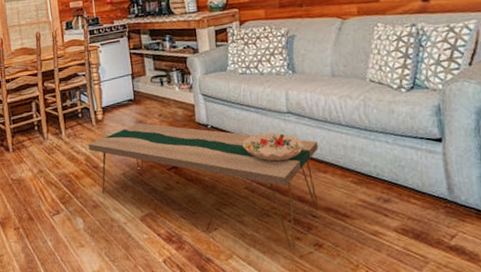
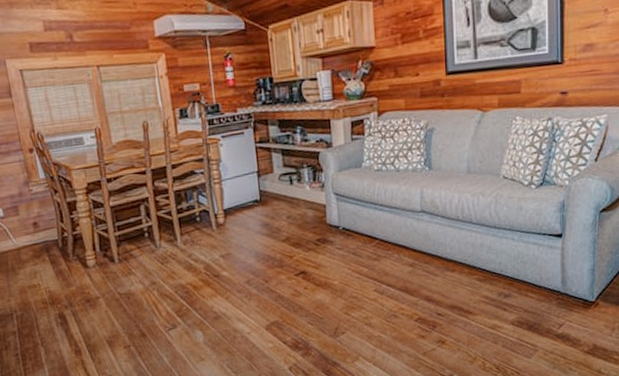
coffee table: present [88,123,319,250] -> none [208,226,448,348]
decorative bowl: present [242,133,305,162] -> none [373,233,436,263]

